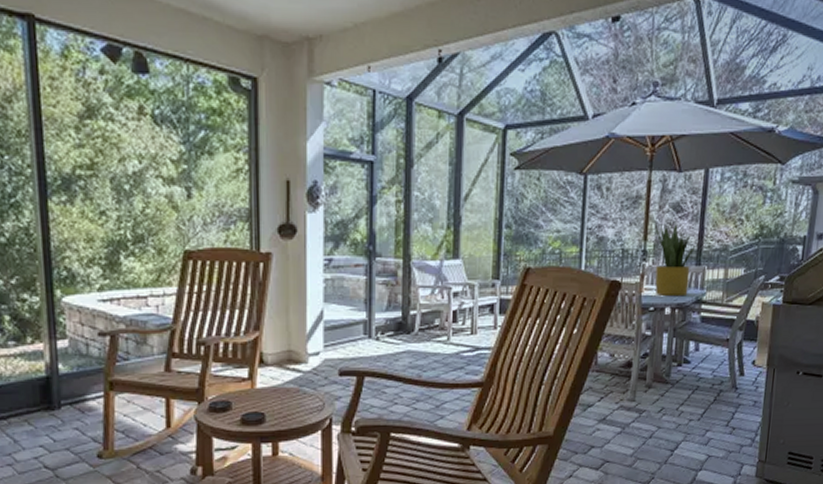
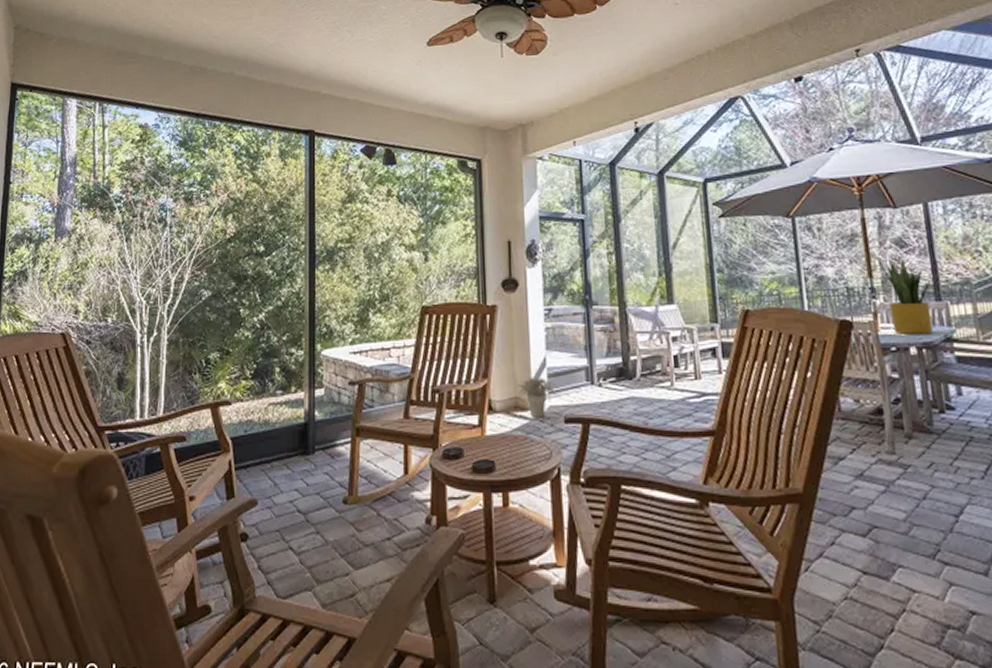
potted plant: none [289,329,334,372] -> present [515,376,558,419]

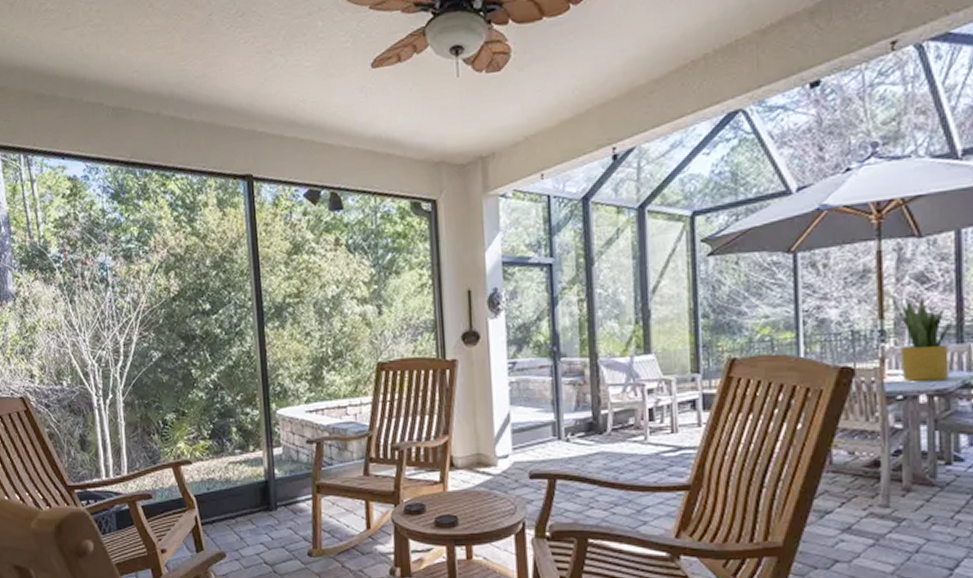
potted plant: present [515,376,558,419] -> none [478,432,523,475]

